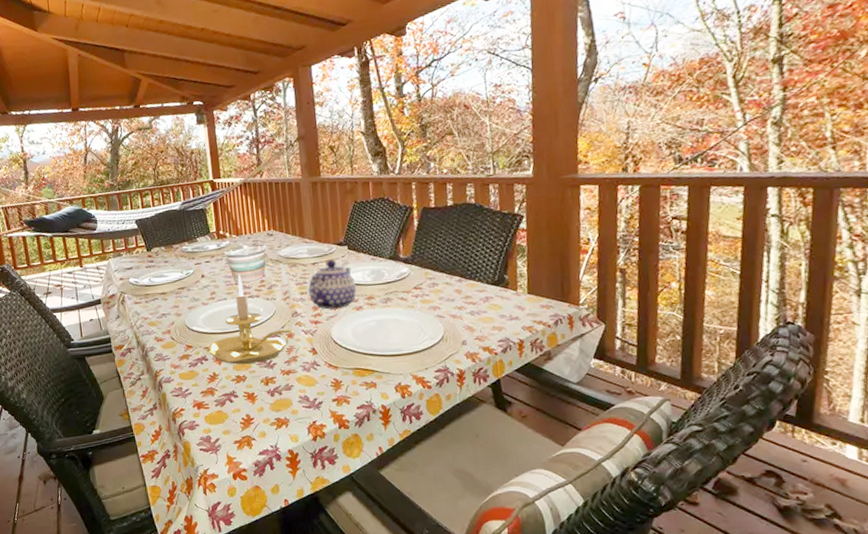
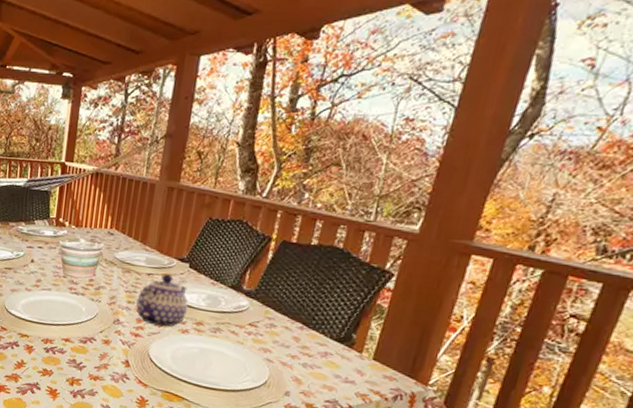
candle holder: present [208,274,295,364] -> none [22,267,112,362]

